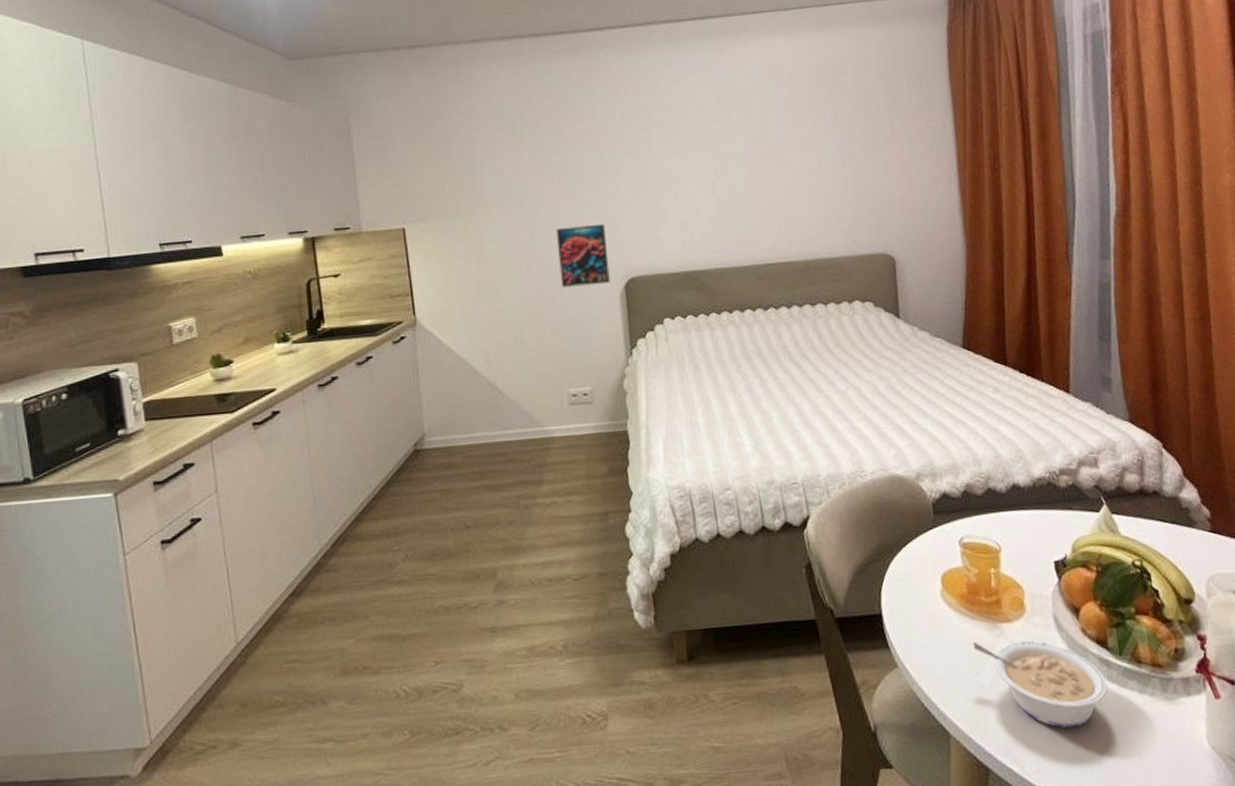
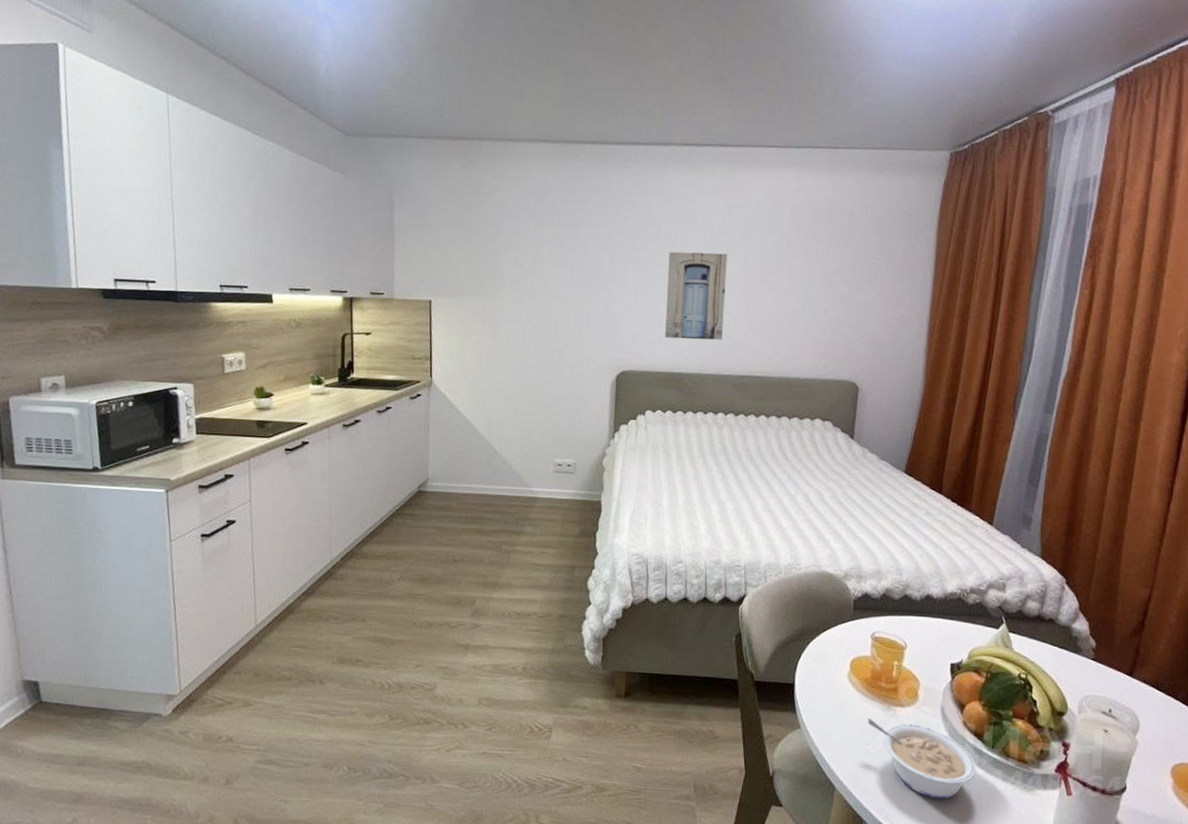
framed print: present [556,224,610,288] -> none [561,318,606,373]
wall art: none [664,132,737,234] -> present [665,251,728,340]

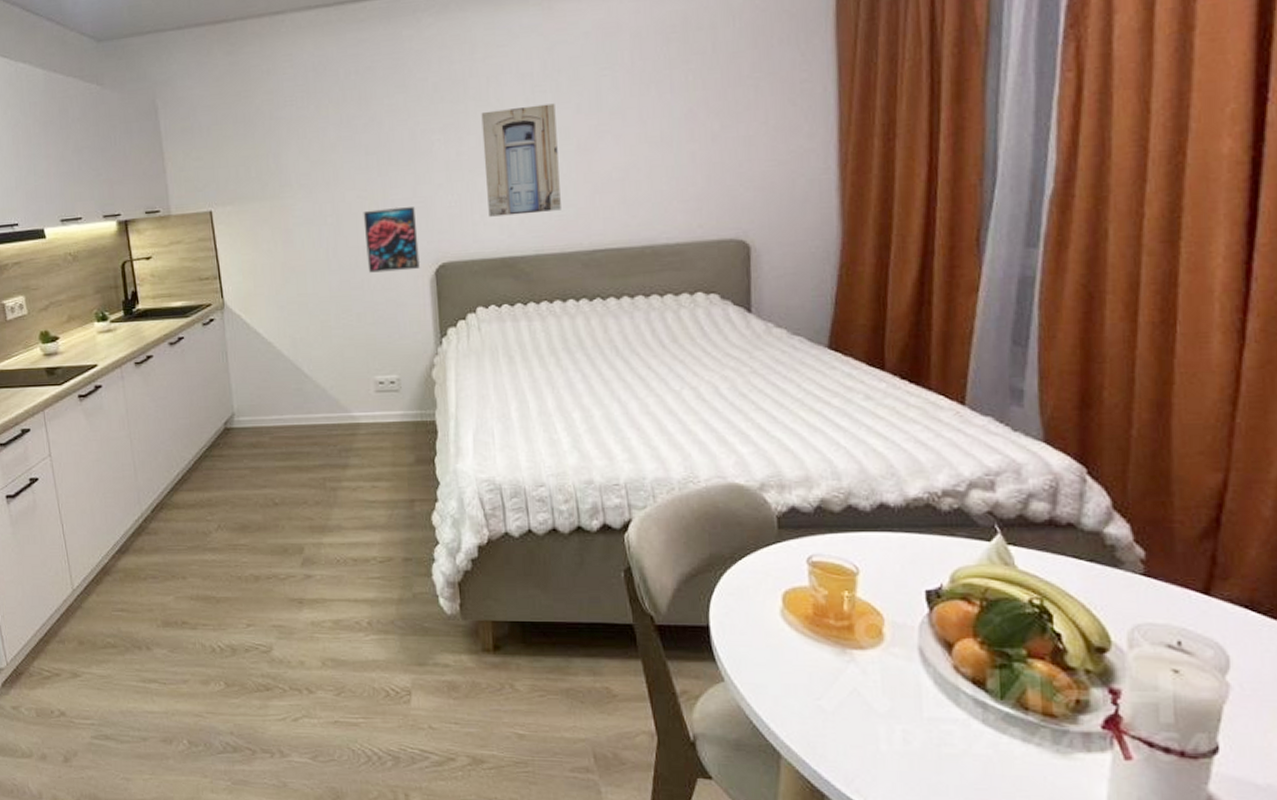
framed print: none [561,318,606,373] -> present [363,207,420,273]
legume: present [868,718,977,799] -> none [815,665,981,767]

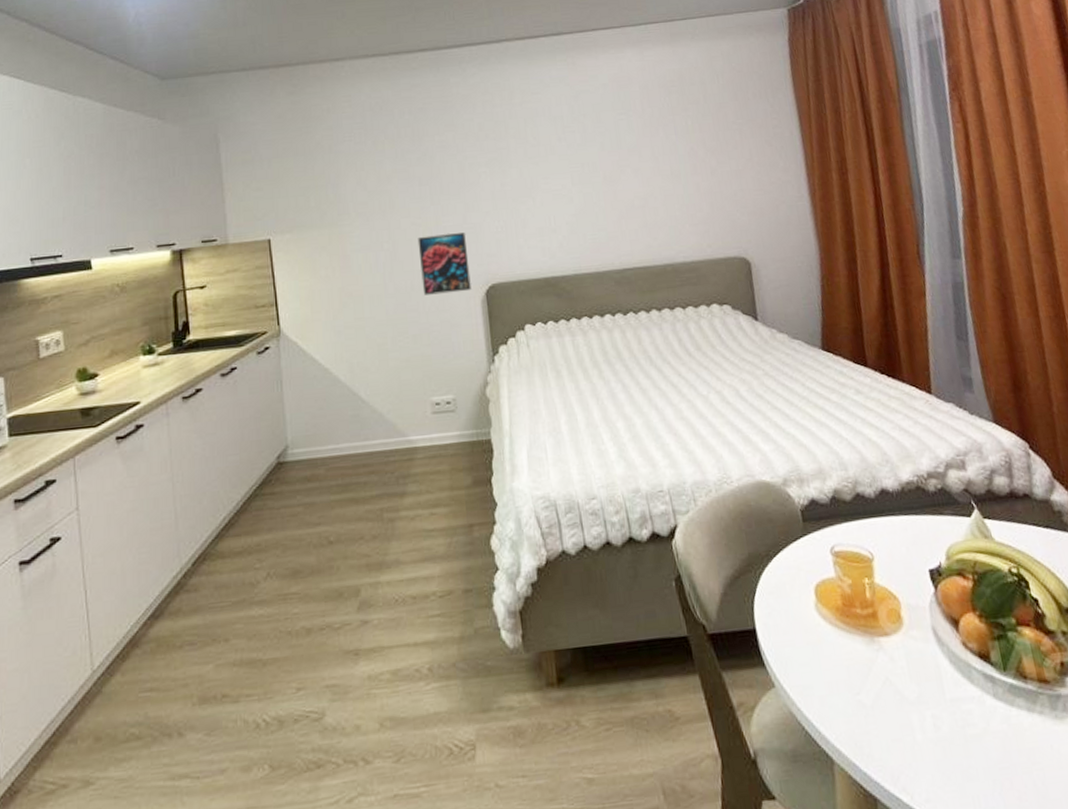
wall art: present [481,103,561,217] -> none [521,142,594,241]

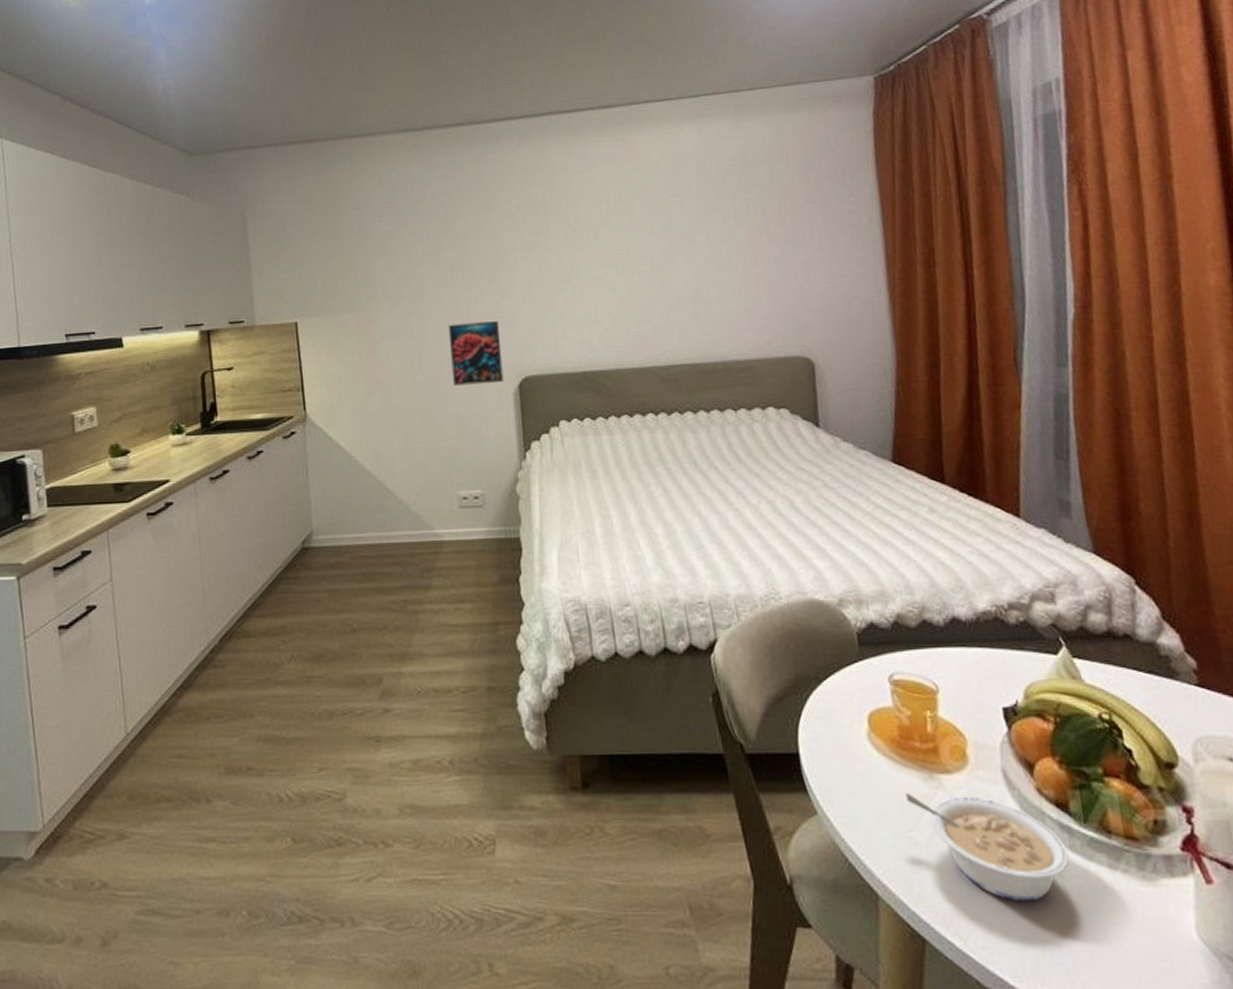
legume: none [851,656,994,752] -> present [905,792,1070,902]

